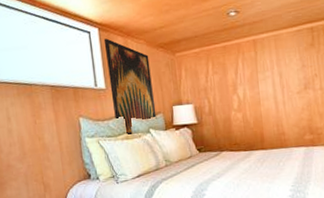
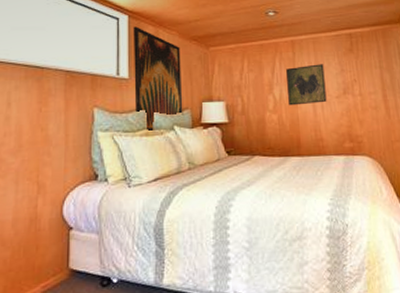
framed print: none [249,61,288,104] -> present [286,64,327,106]

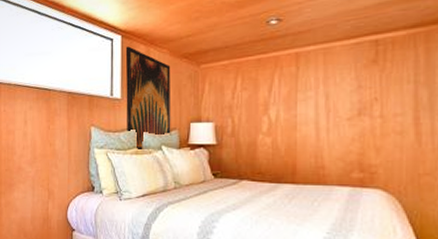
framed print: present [286,64,327,106] -> none [286,79,335,128]

